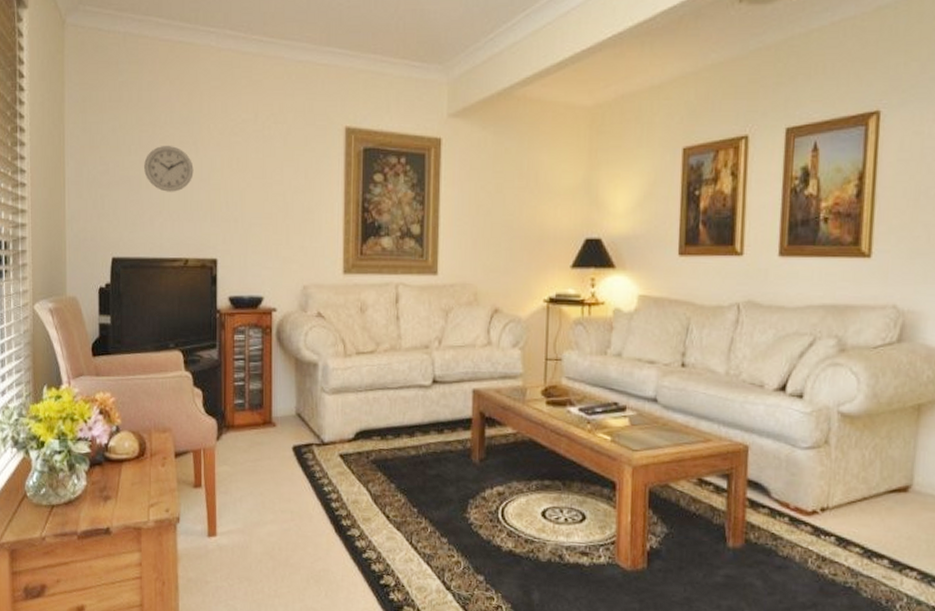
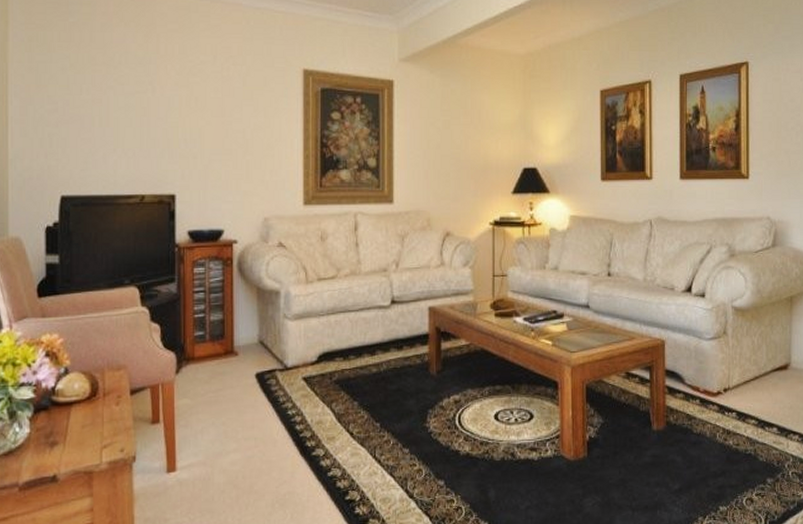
wall clock: present [144,146,194,192] -> none [97,85,150,130]

